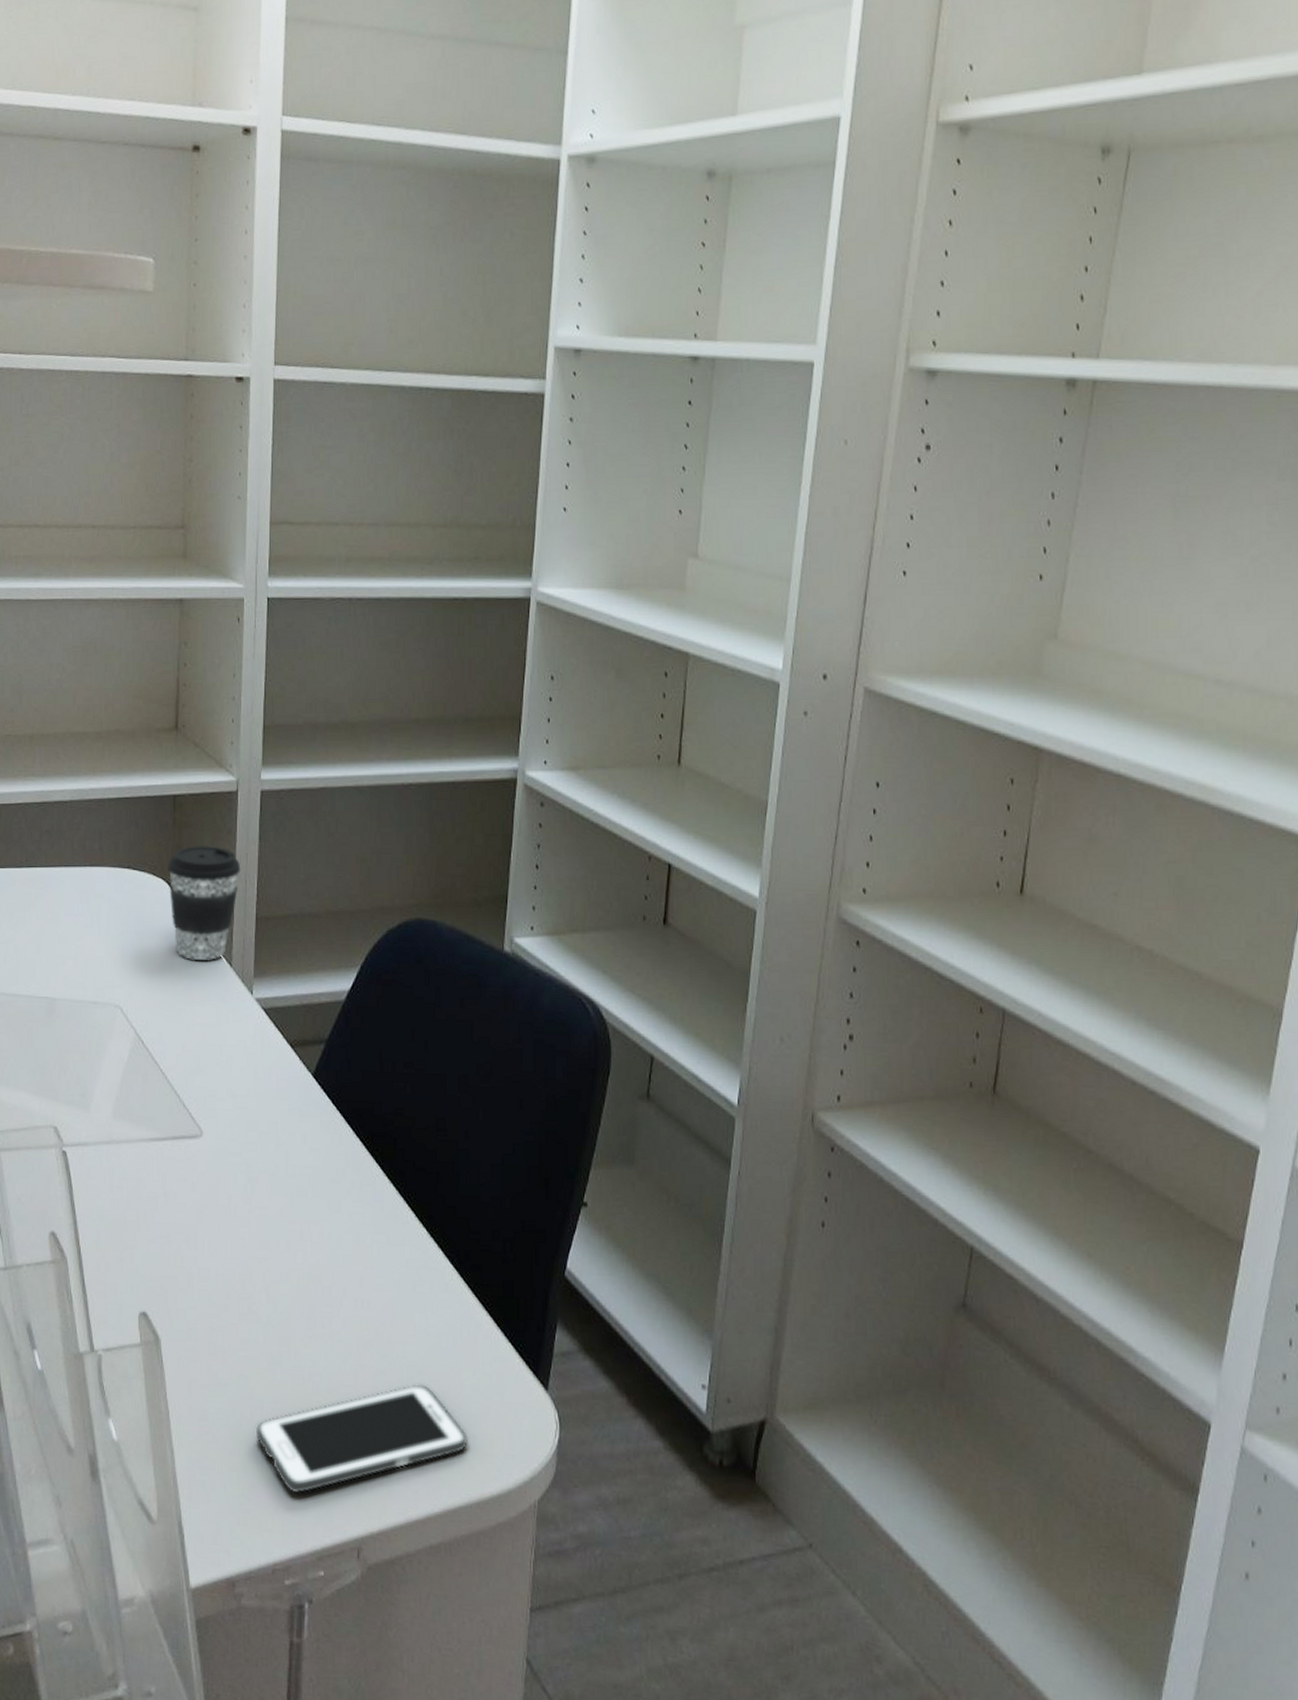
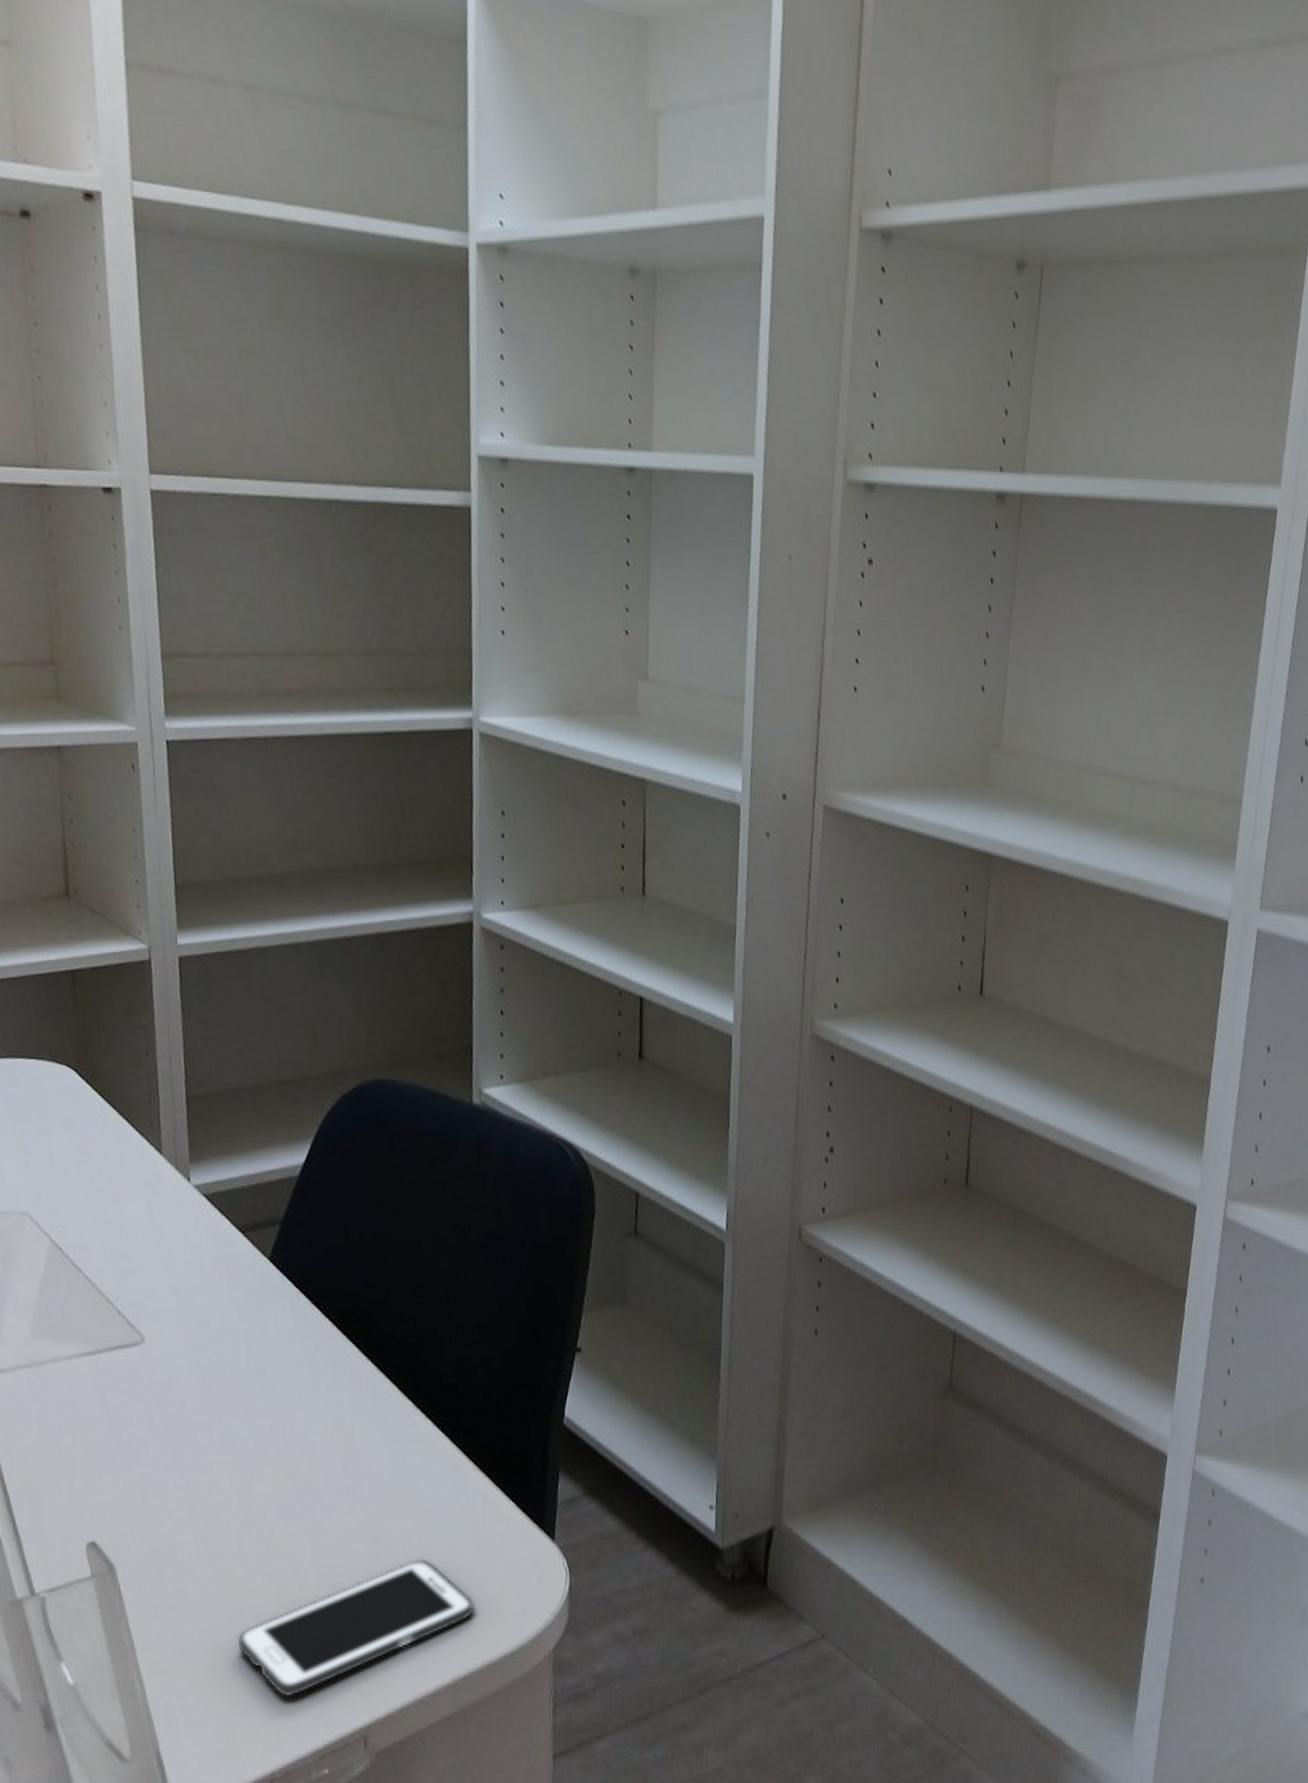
coffee cup: present [168,844,241,960] -> none [71,1022,163,1152]

